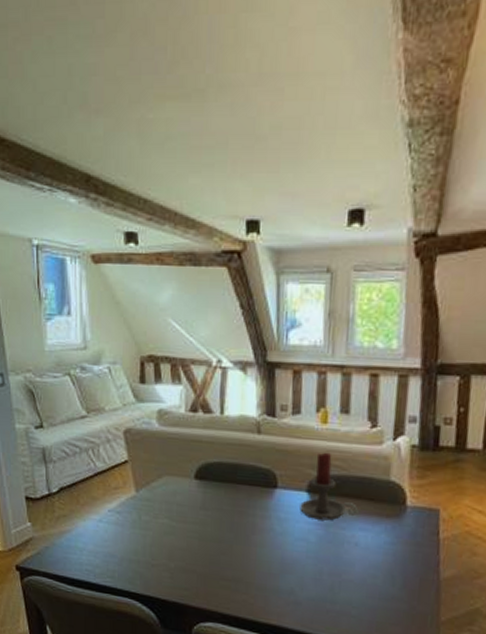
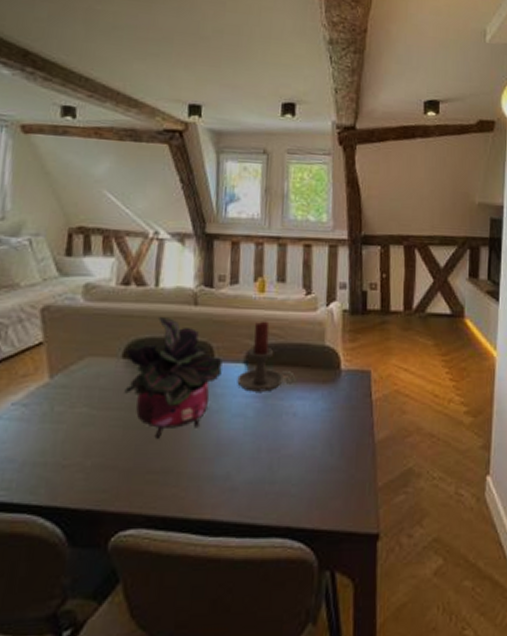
potted plant: none [195,444,286,552] -> present [123,317,223,439]

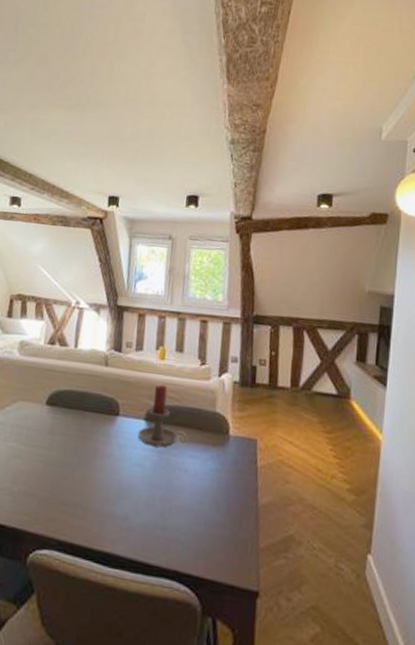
potted plant: present [123,317,223,439] -> none [46,374,126,476]

